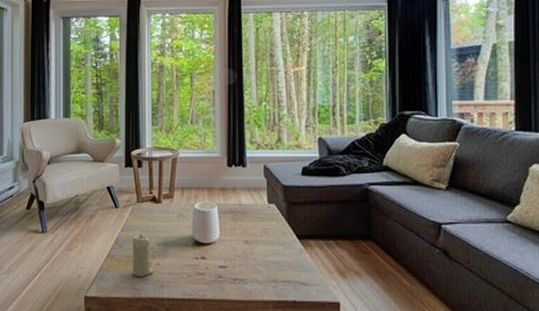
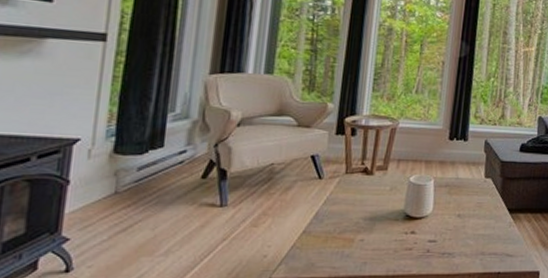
candle: present [132,235,153,278] -> none [331,209,356,255]

